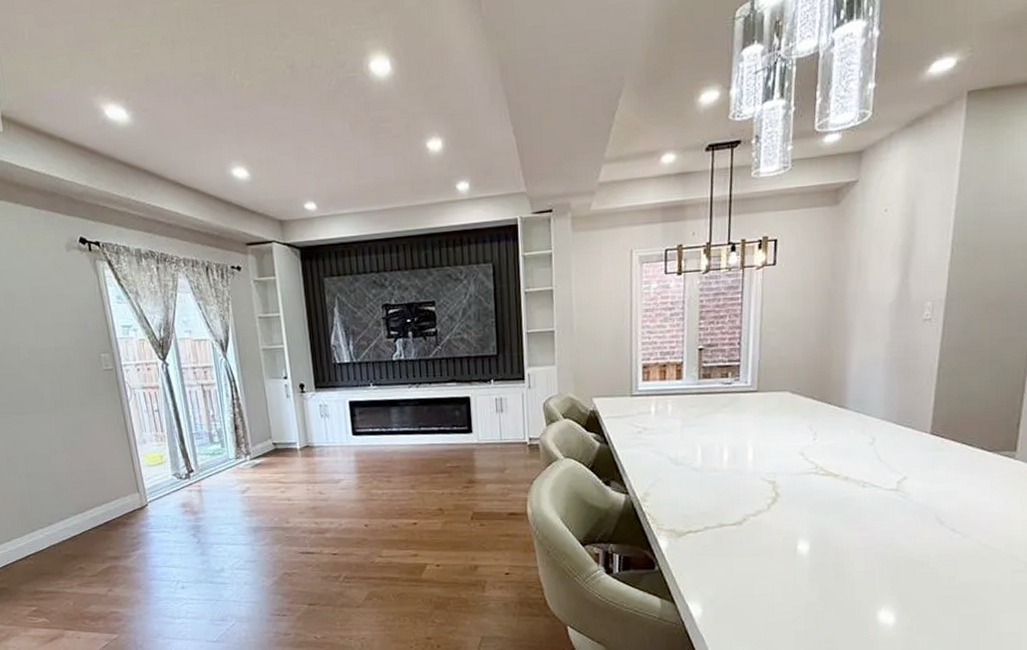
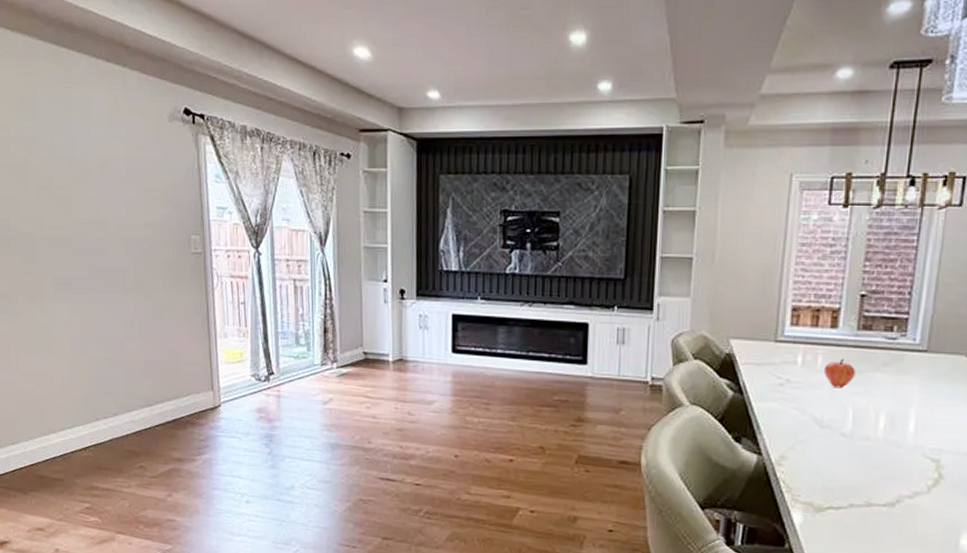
fruit: none [673,404,700,431] -> present [823,358,855,389]

